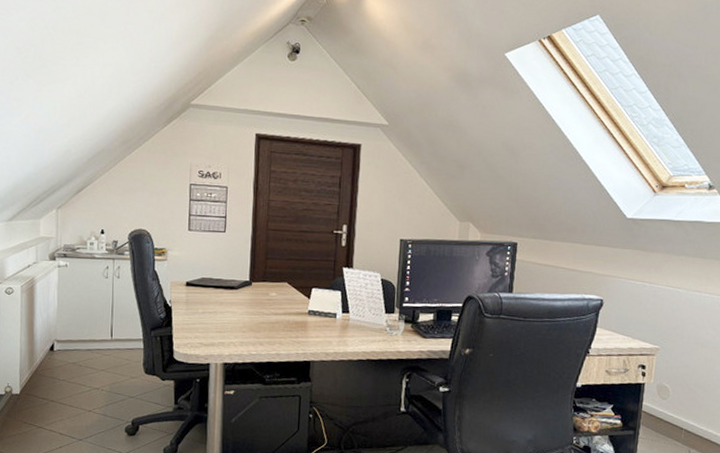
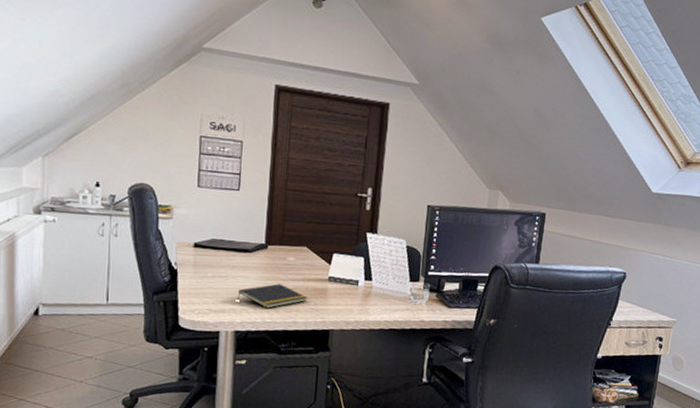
notepad: none [225,318,289,342] -> present [237,283,308,309]

